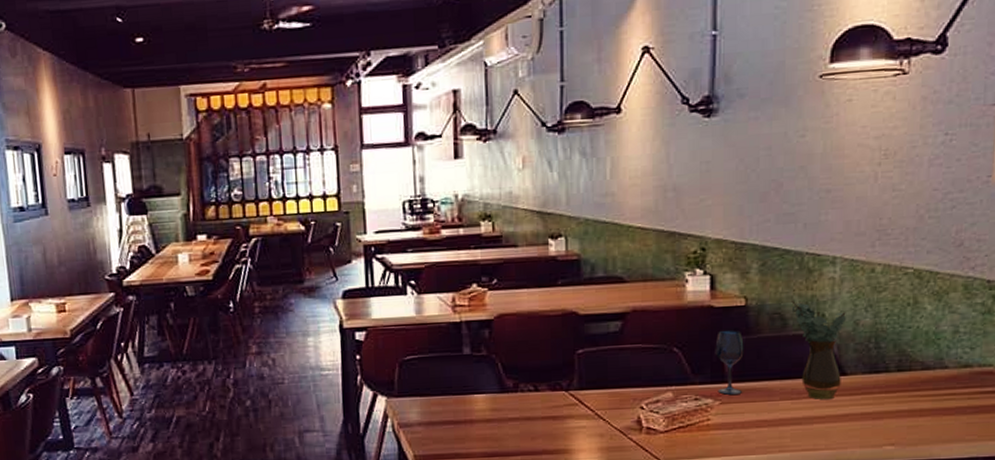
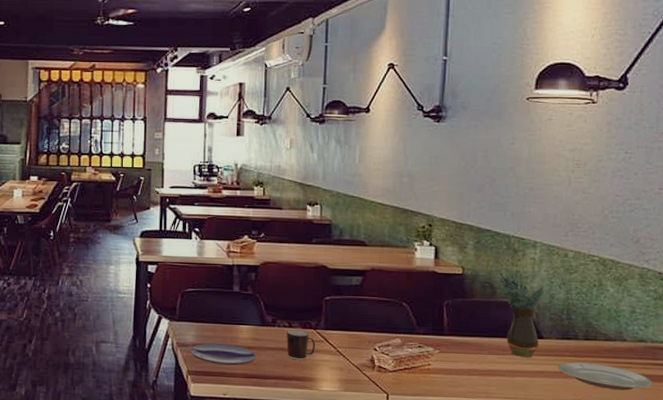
plate: none [416,419,496,444] -> present [191,343,256,365]
mug: none [531,393,569,430] -> present [286,330,316,361]
wineglass: present [715,330,744,395] -> none [436,292,460,346]
plate: none [865,399,980,428] -> present [558,362,653,391]

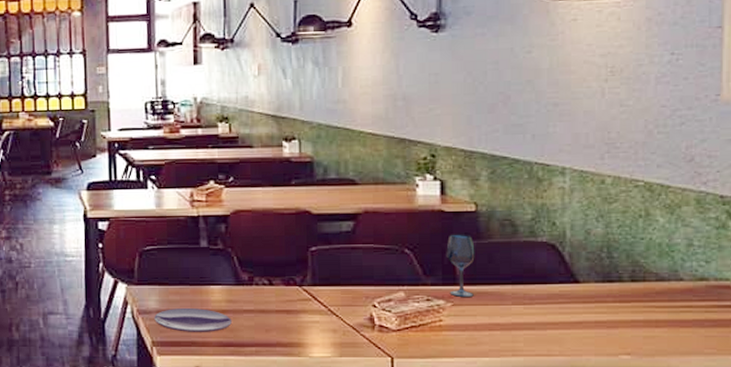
mug: present [286,330,316,361] -> none [266,288,303,323]
wineglass: none [436,292,460,346] -> present [446,234,475,297]
vase: present [499,273,544,358] -> none [522,207,577,307]
plate: present [558,362,653,391] -> none [599,309,719,340]

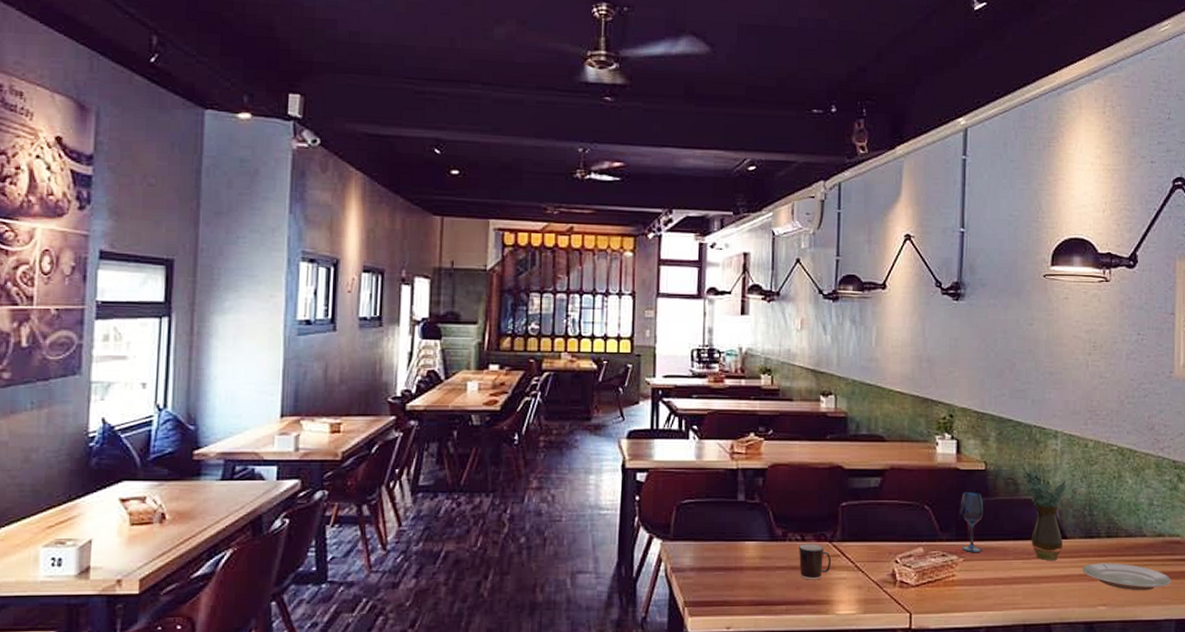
plate: present [154,308,232,332] -> none [688,565,764,591]
mug: none [266,288,303,323] -> present [798,544,832,580]
vase: none [522,207,577,307] -> present [1022,467,1066,561]
plate: none [599,309,719,340] -> present [1082,563,1172,591]

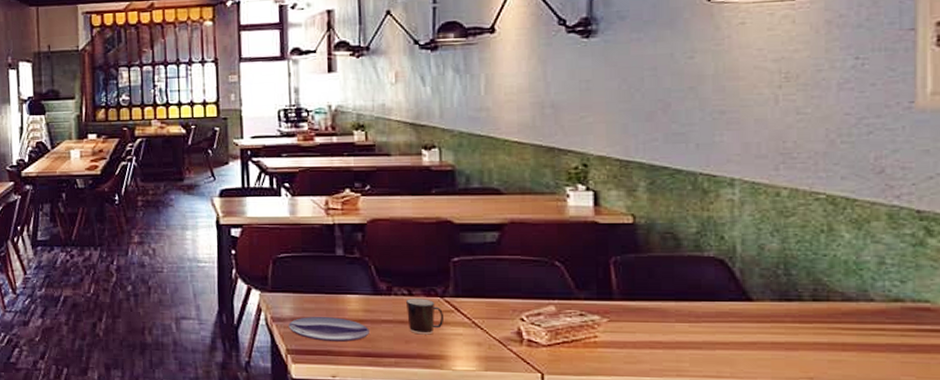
plate: none [688,565,764,591] -> present [289,317,369,342]
wineglass: present [960,491,984,552] -> none [601,247,633,313]
vase: present [1022,467,1066,561] -> none [685,220,749,326]
plate: present [1082,563,1172,591] -> none [776,330,917,365]

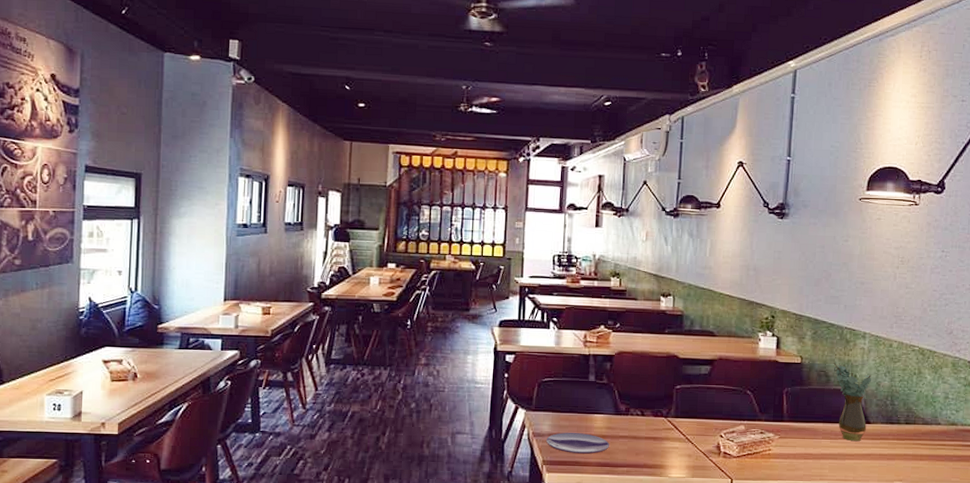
mug: present [405,298,445,335] -> none [638,418,666,448]
vase: none [685,220,749,326] -> present [833,362,871,442]

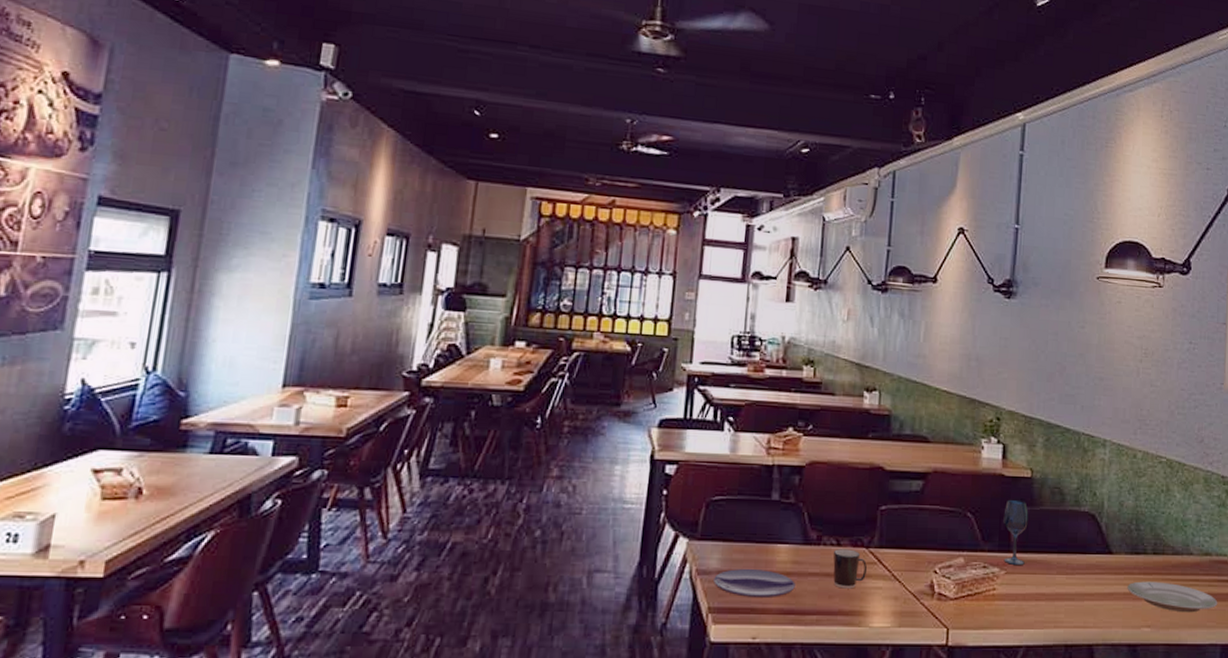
mug: none [638,418,666,448] -> present [833,549,868,589]
wineglass: none [777,380,798,431] -> present [1003,499,1028,565]
vase: present [833,362,871,442] -> none [1069,476,1113,577]
plate: none [882,445,962,470] -> present [1127,581,1218,613]

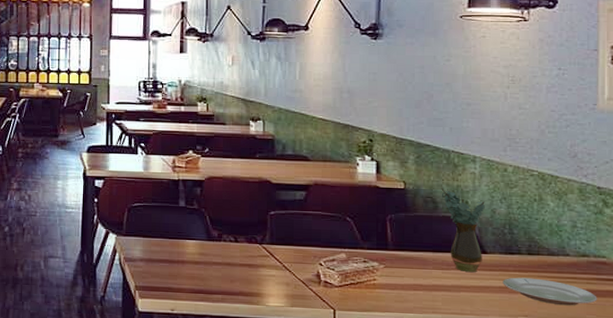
plate: present [713,569,795,597] -> none [138,258,203,280]
mug: present [833,549,868,589] -> none [232,244,262,276]
wineglass: present [1003,499,1028,565] -> none [380,207,403,261]
vase: none [1069,476,1113,577] -> present [441,187,485,273]

